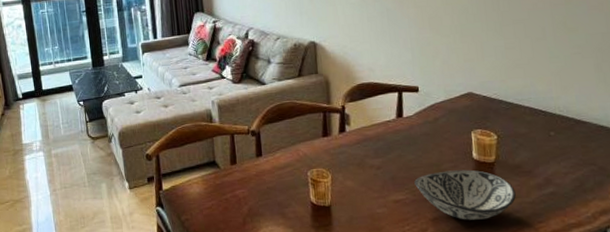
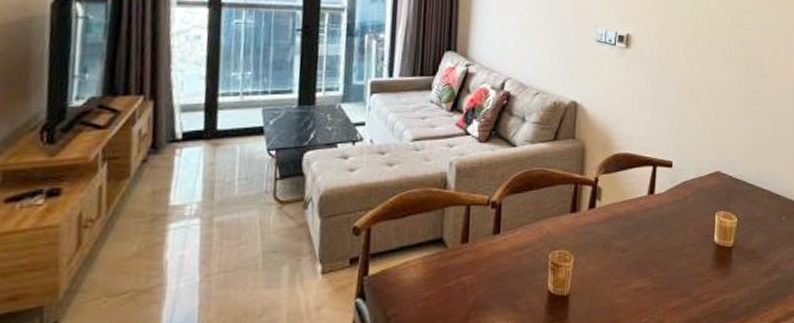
decorative bowl: present [414,169,516,220] -> none [657,254,747,310]

